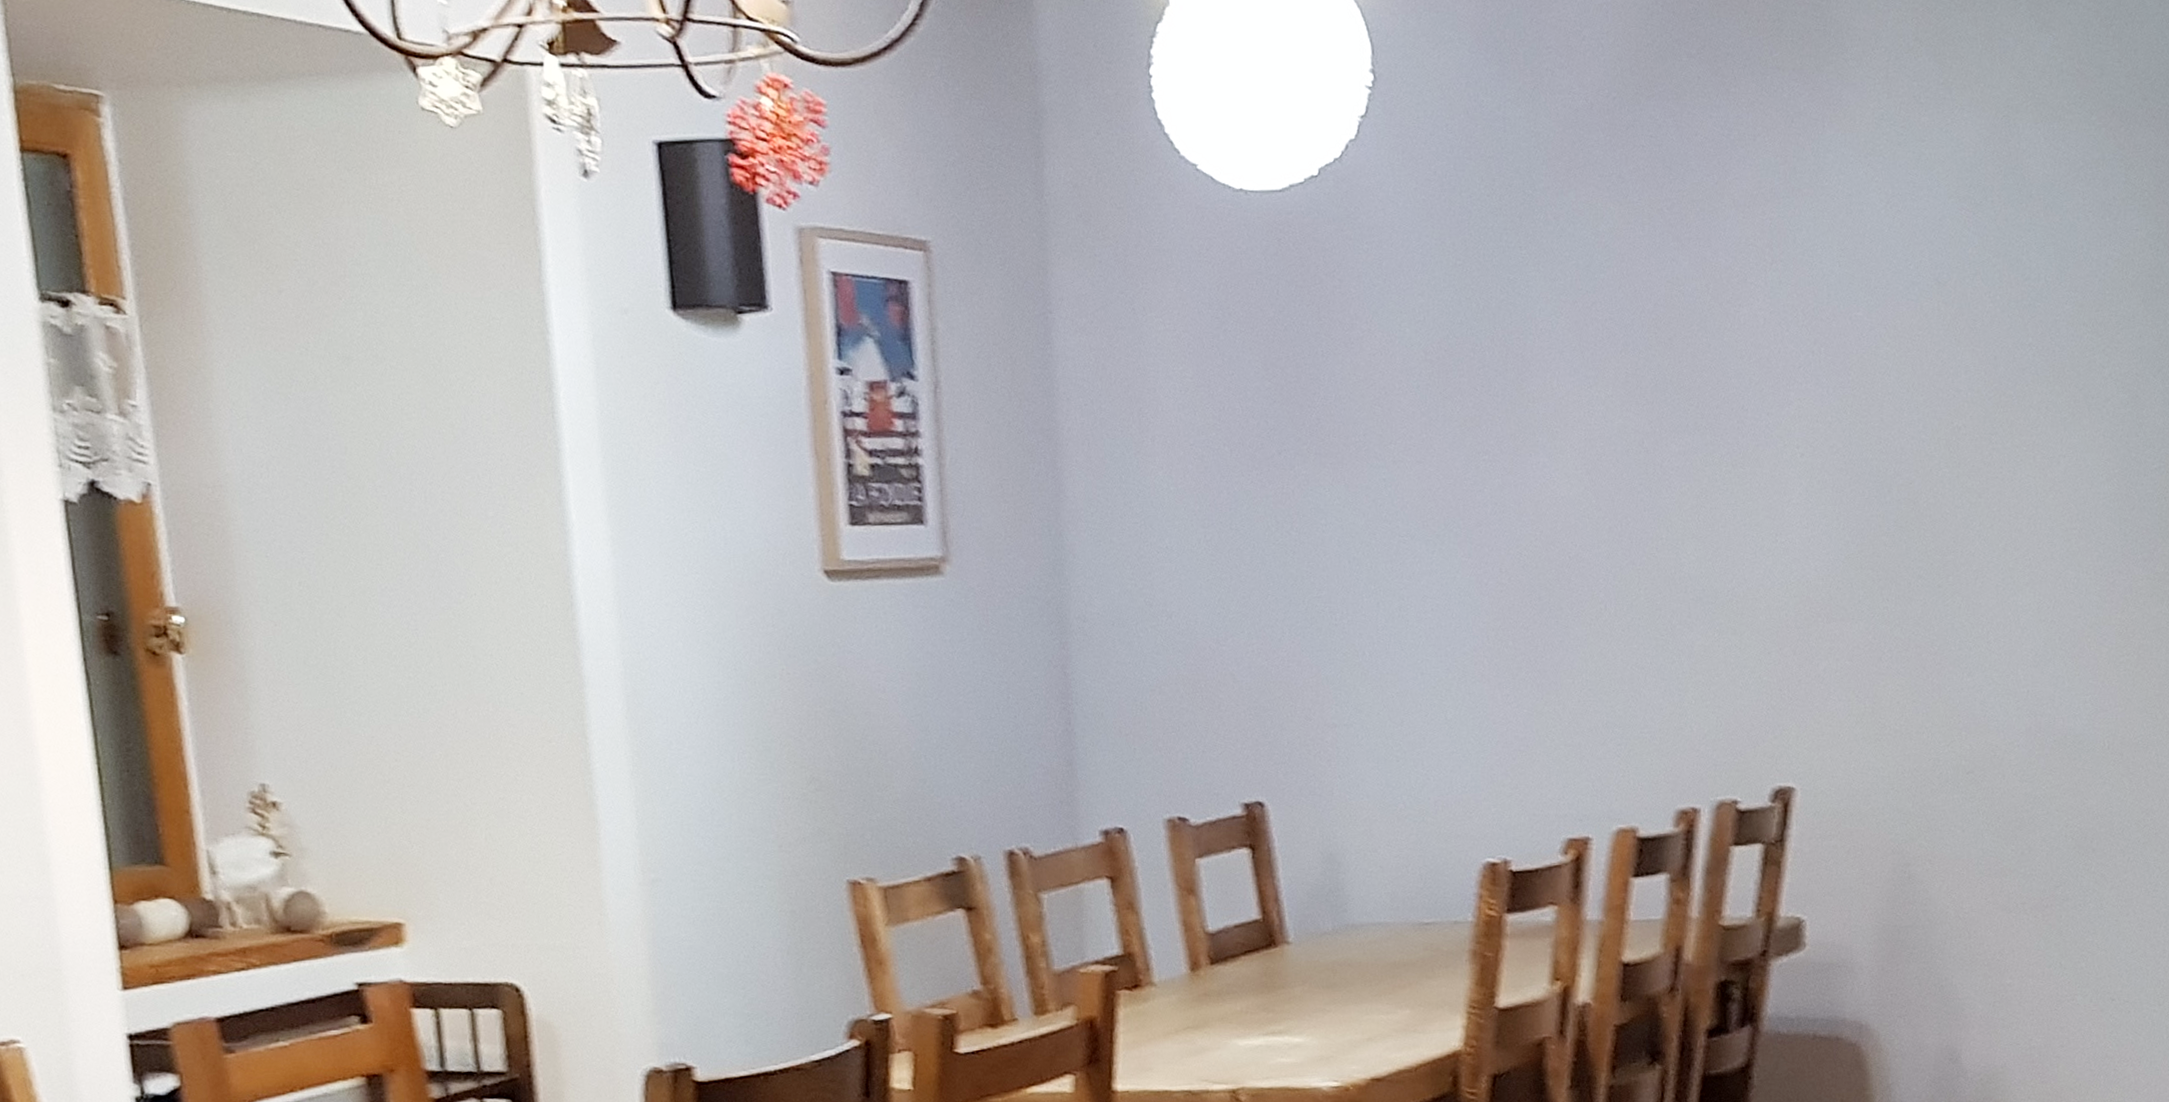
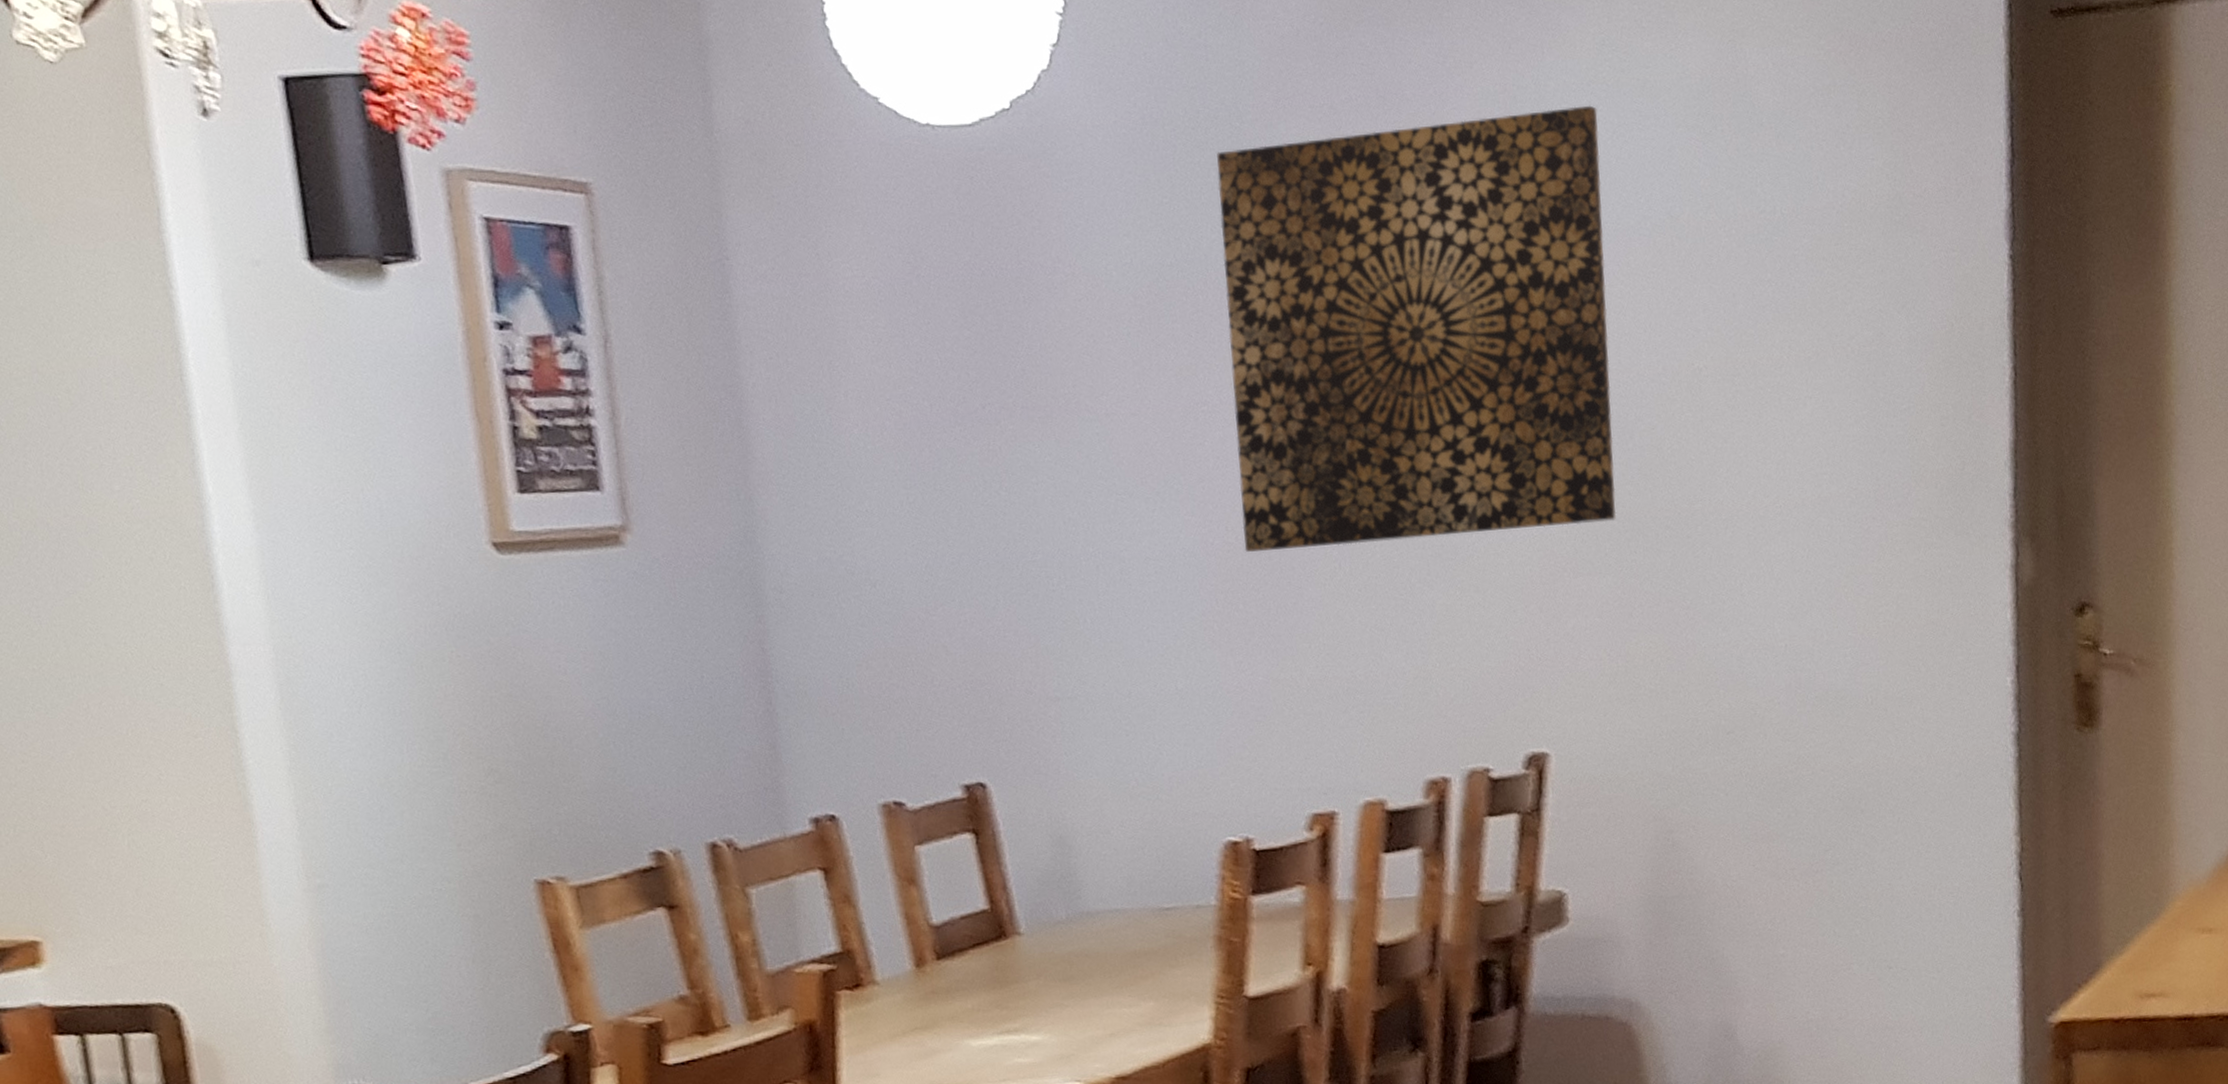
wall art: none [1509,176,1873,592] -> present [1217,105,1617,552]

